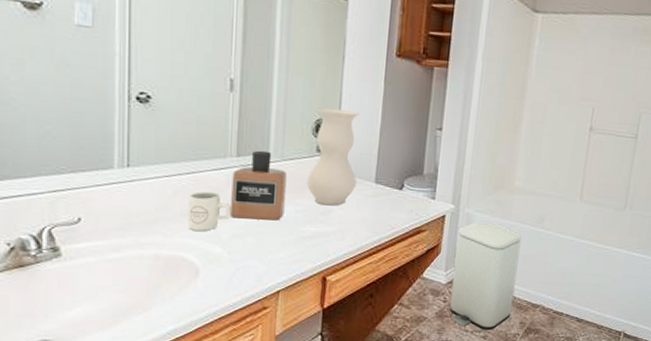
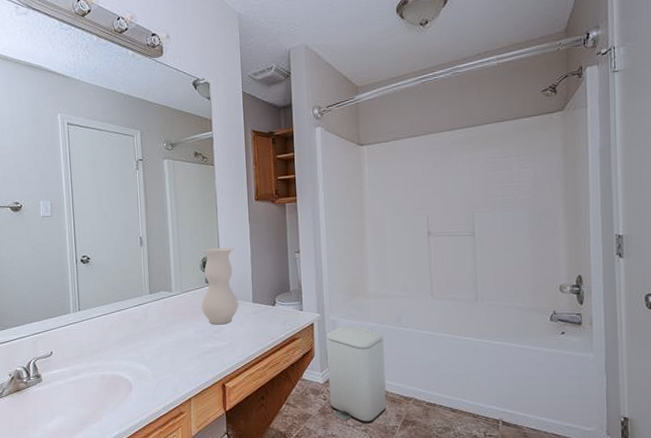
mug: present [187,191,231,231] -> none [120,323,150,354]
perfume: present [229,150,288,221] -> none [148,287,188,342]

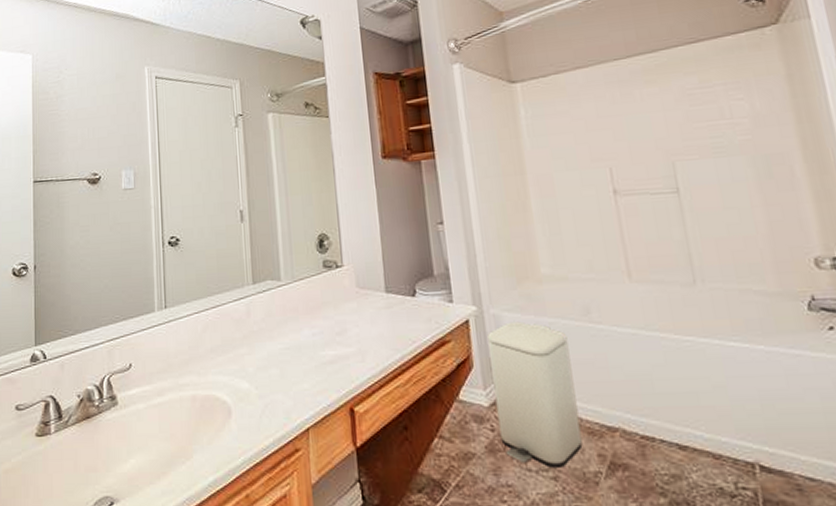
vase: present [201,248,238,325] -> none [316,220,367,324]

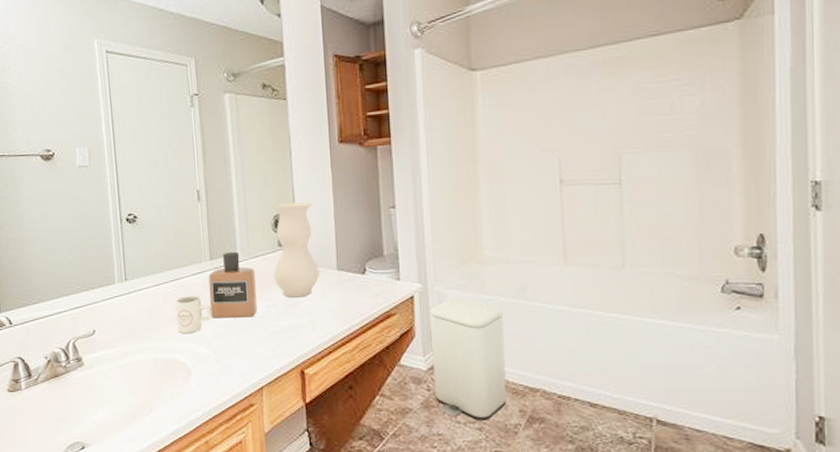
mug: none [215,323,254,366] -> present [175,296,212,333]
perfume: none [251,274,302,349] -> present [208,251,257,318]
vase: none [316,220,367,324] -> present [272,202,319,298]

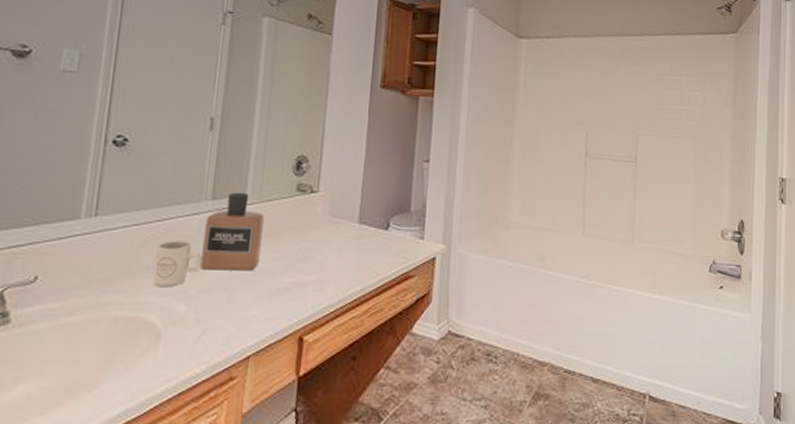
vase: present [272,202,319,298] -> none [284,144,343,251]
pedal bin: present [430,298,507,421] -> none [444,262,521,397]

